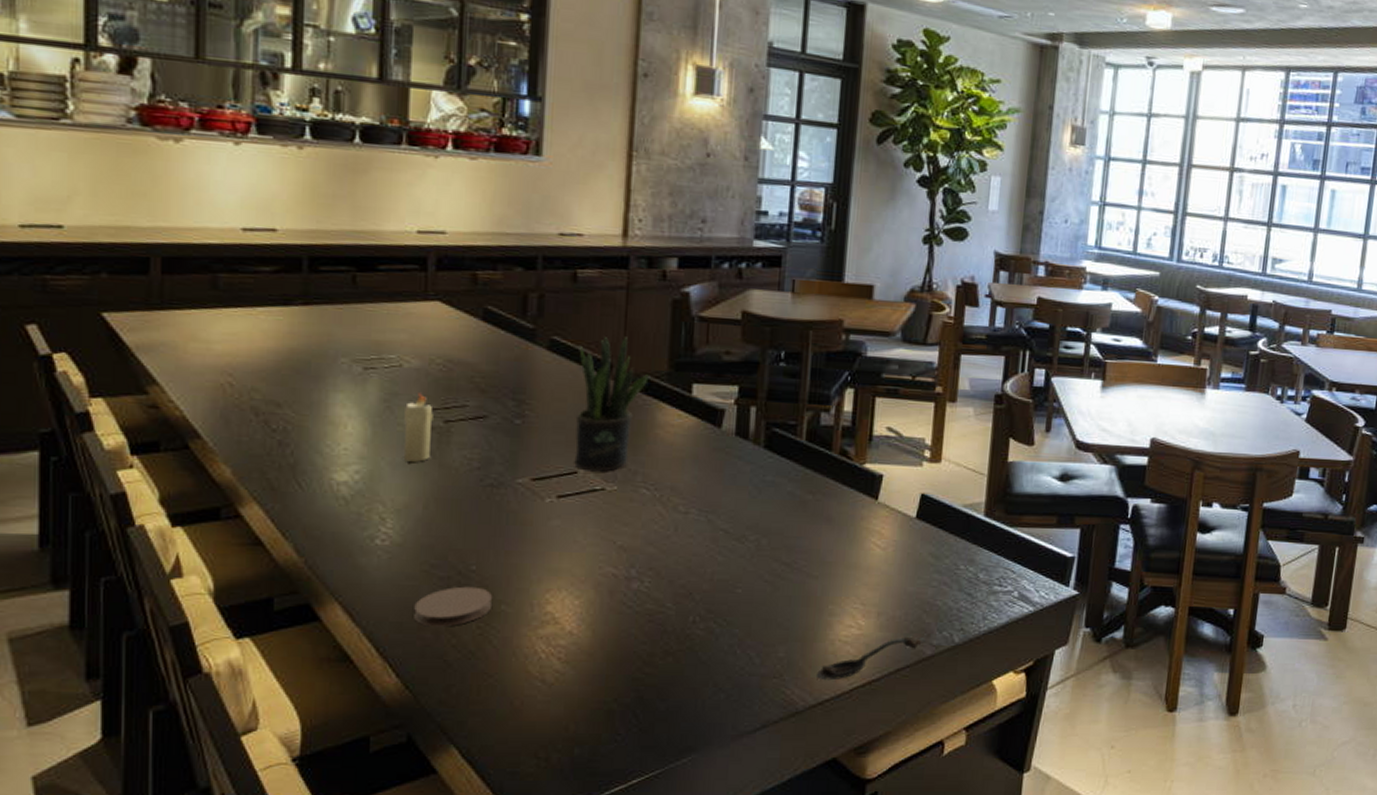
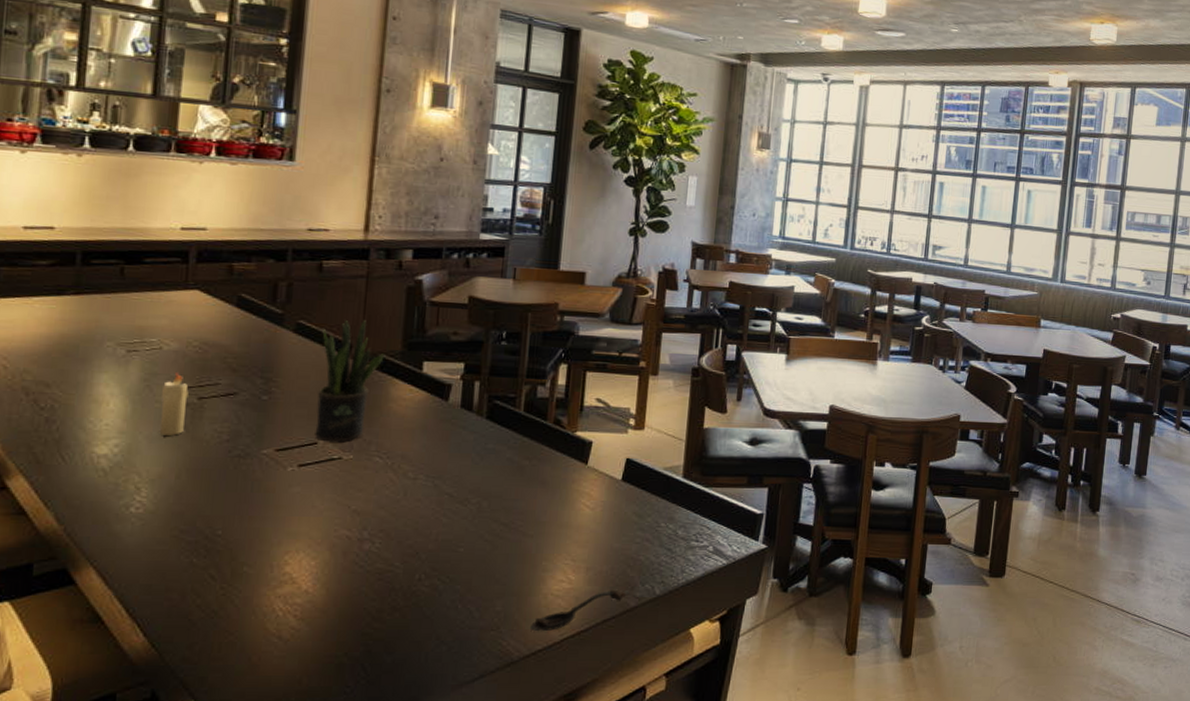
coaster: present [414,586,493,627] -> none [162,550,237,589]

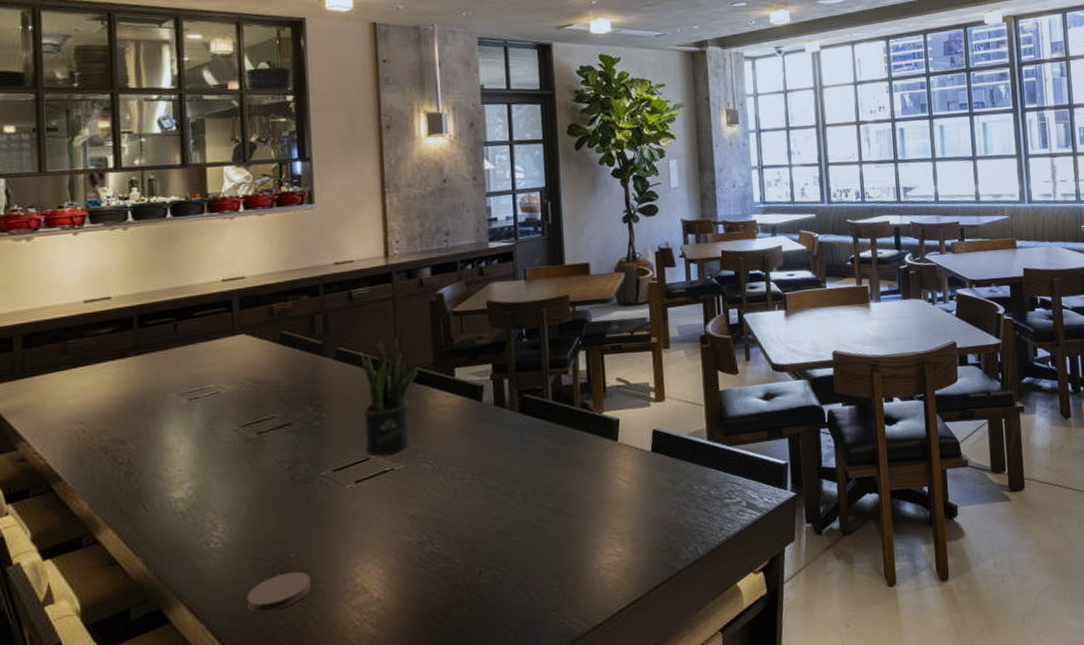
candle: present [159,373,189,436] -> none [225,412,248,472]
coaster: none [162,550,237,589] -> present [247,571,312,613]
spoon: present [531,589,630,632] -> none [589,555,675,607]

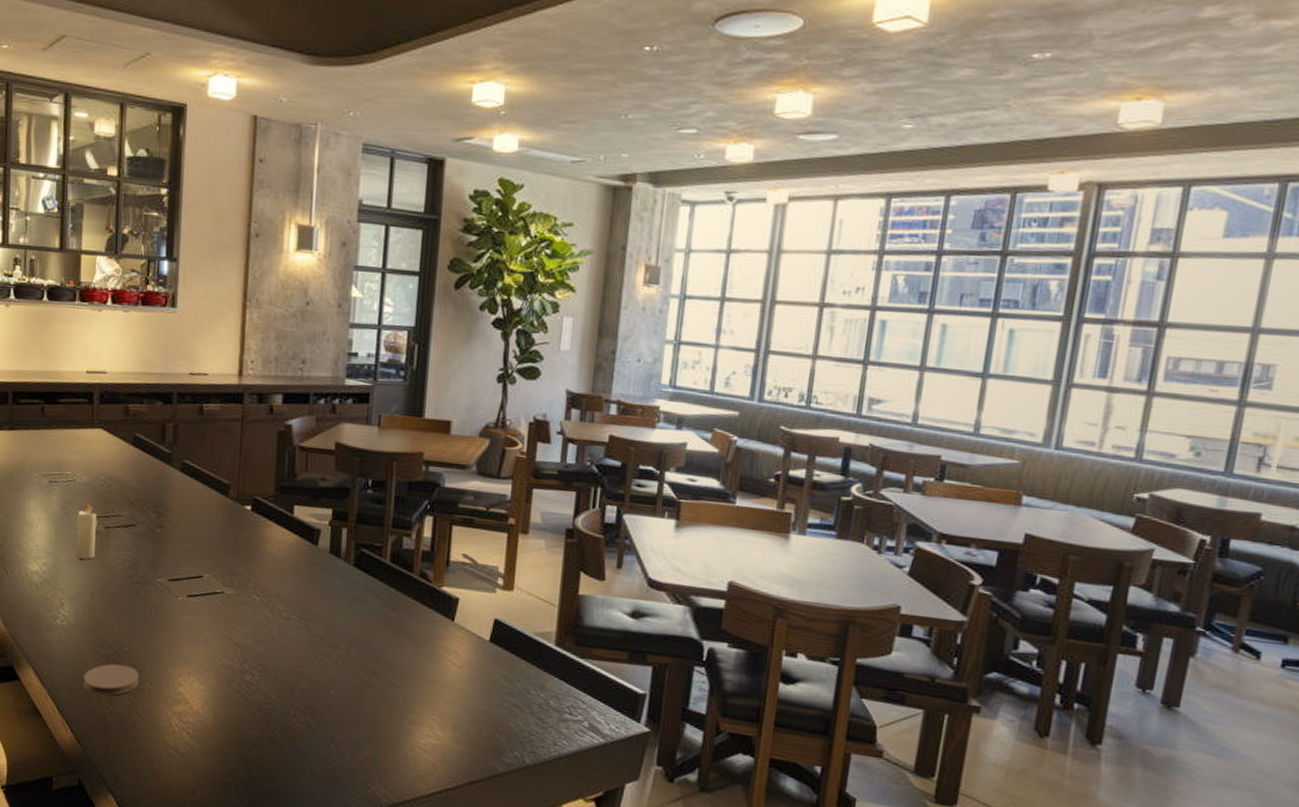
candle: none [225,412,248,472] -> present [76,503,97,560]
potted plant: present [360,338,419,457] -> none [200,461,259,578]

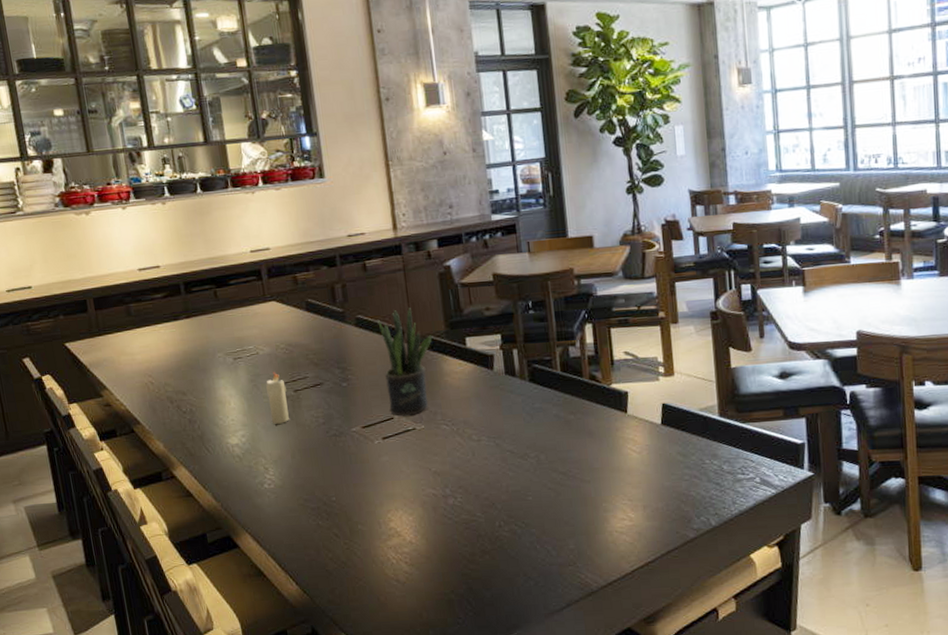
coaster: present [83,664,140,696] -> none [299,513,352,546]
potted plant: none [200,461,259,578] -> present [377,308,432,416]

